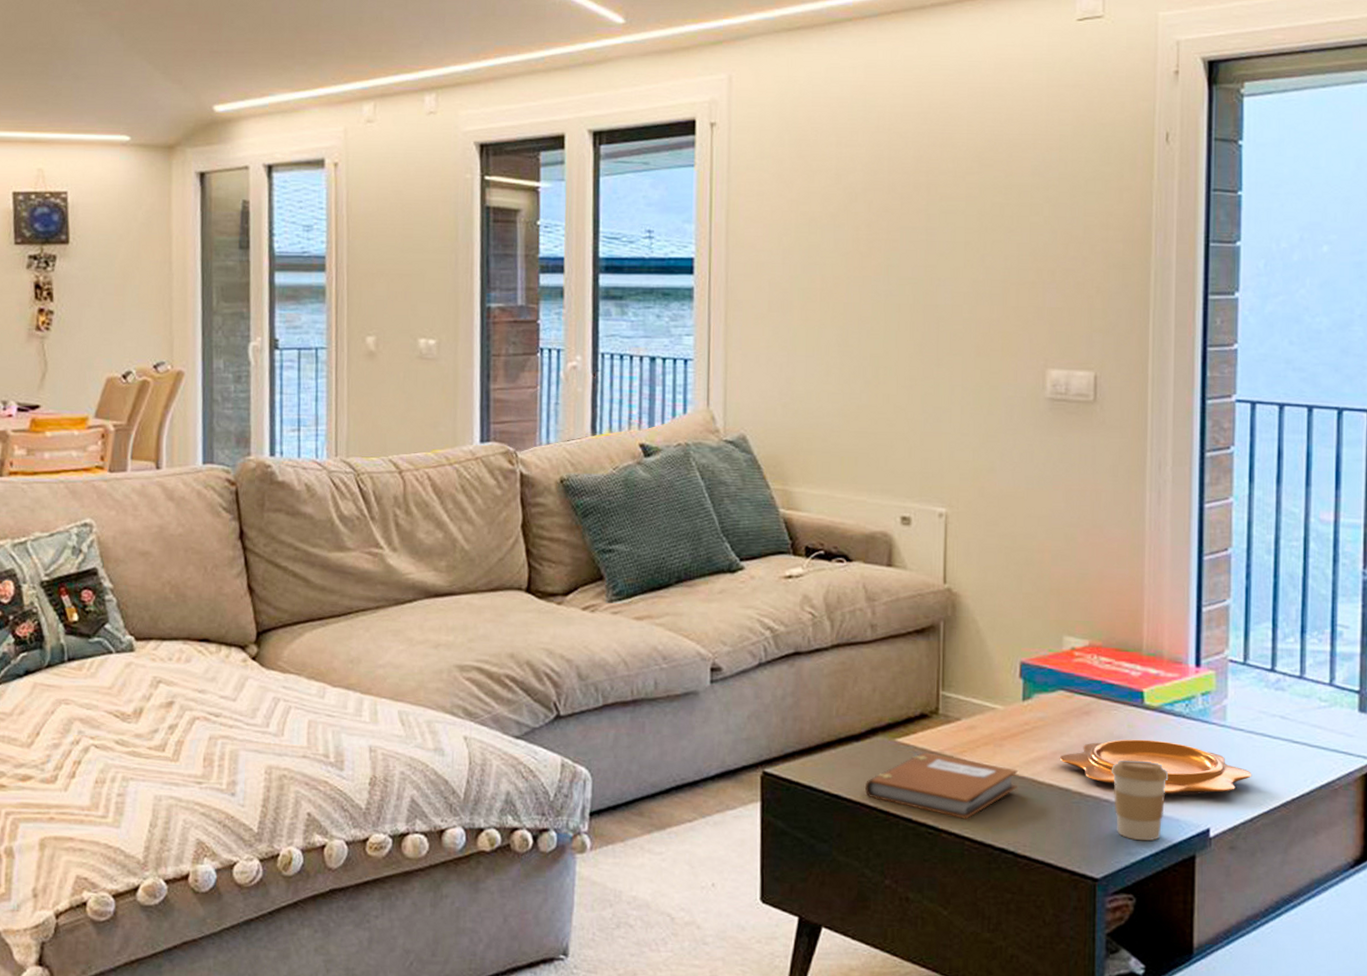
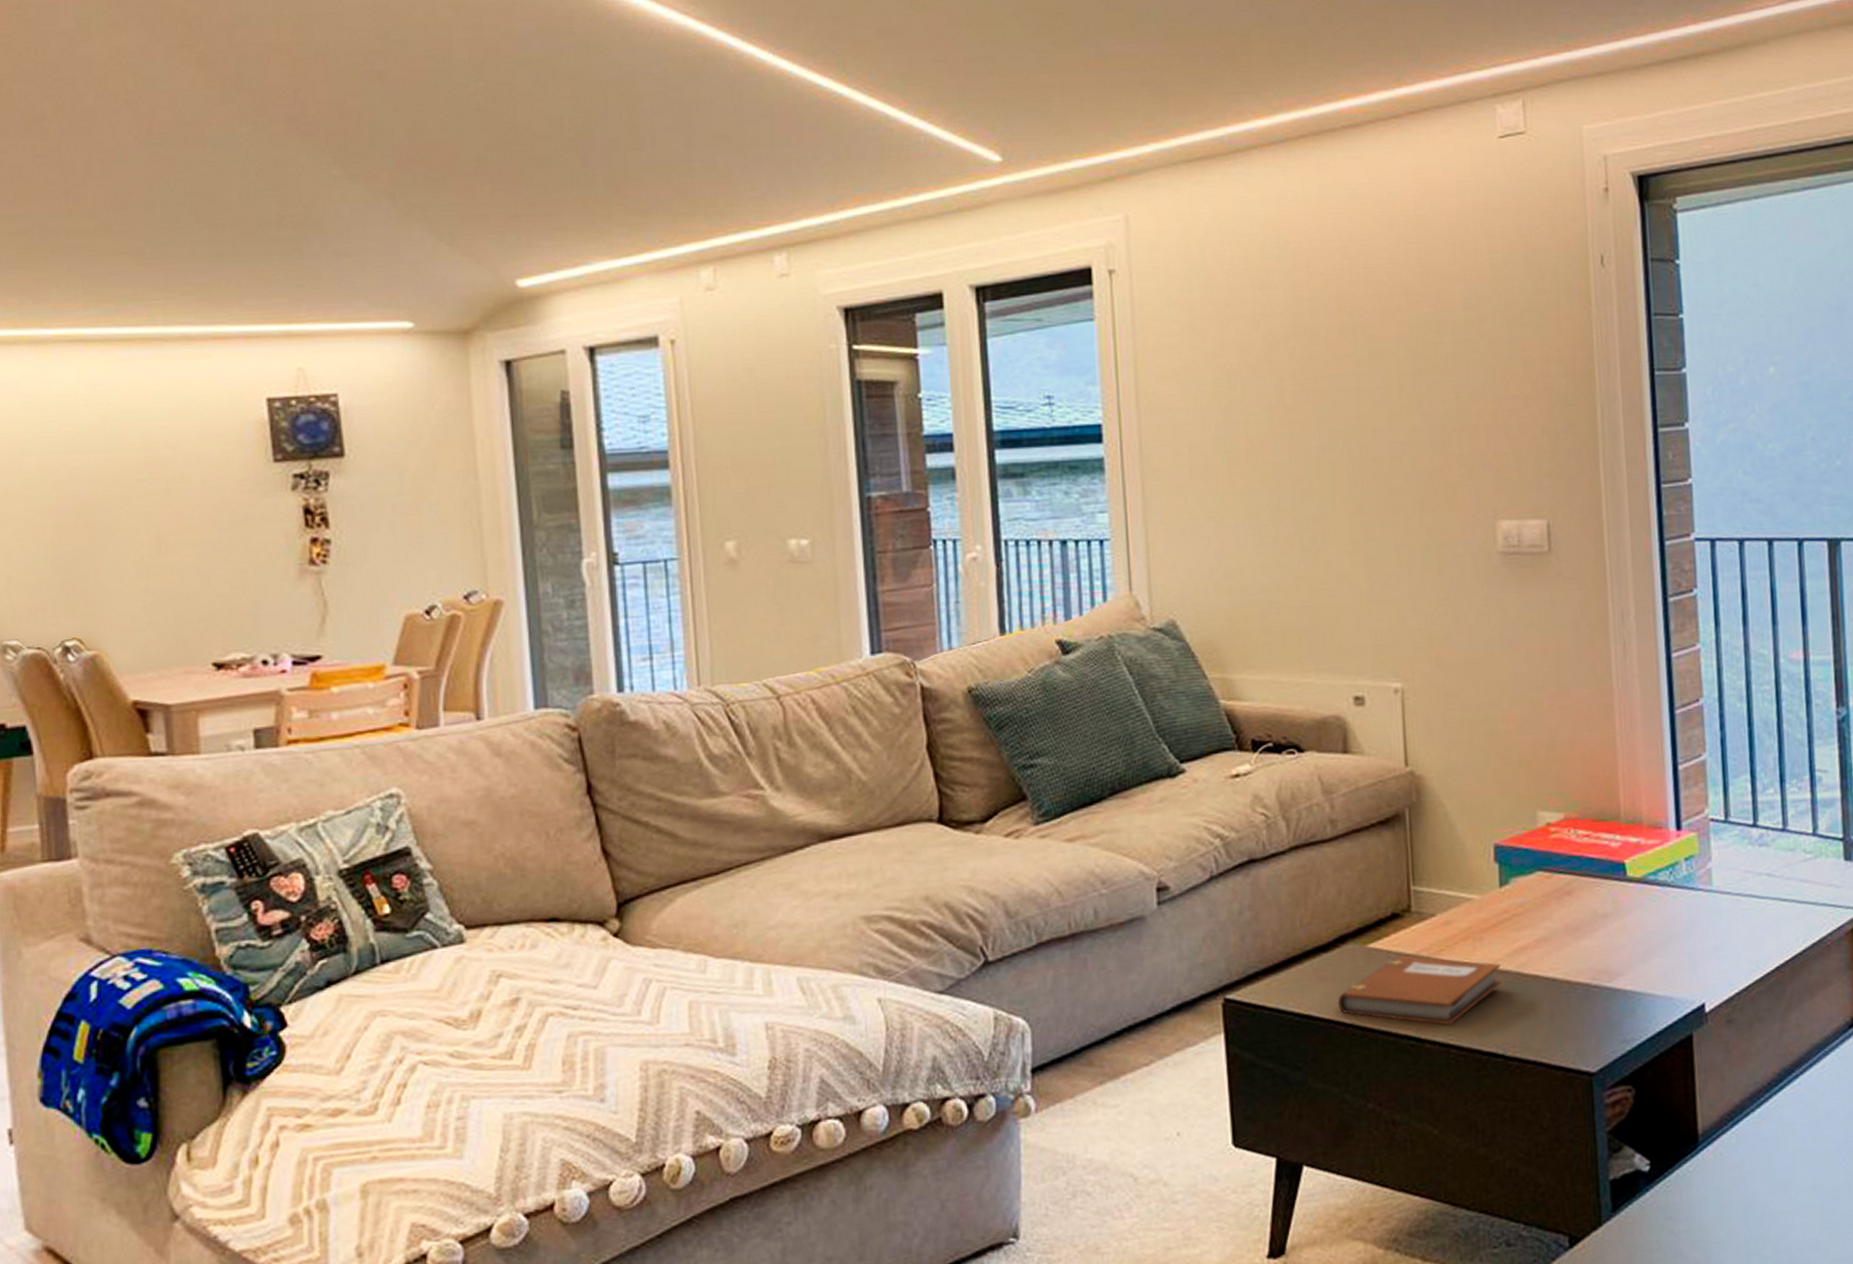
decorative bowl: present [1059,739,1252,795] -> none [1543,914,1743,972]
coffee cup: present [1111,760,1169,841] -> none [1598,938,1659,1026]

